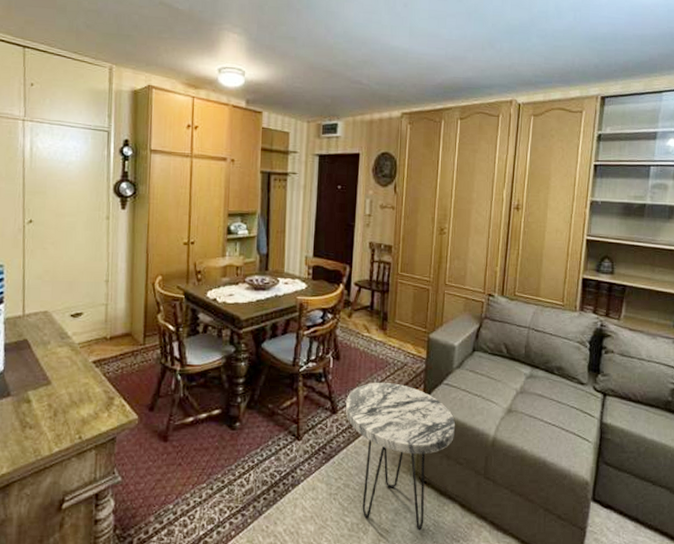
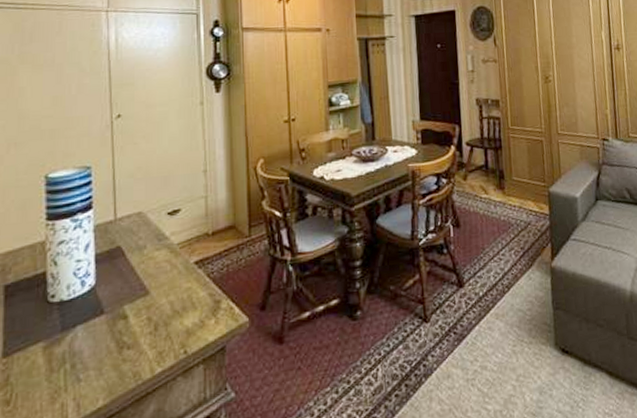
side table: present [346,383,456,531] -> none [472,245,590,409]

